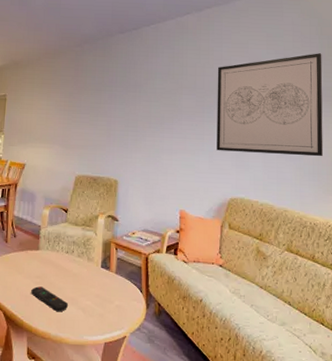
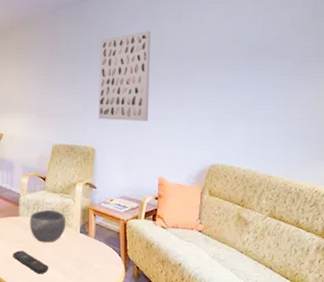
bowl: none [49,243,88,278] -> present [29,209,66,243]
wall art: none [121,66,172,154] -> present [98,31,151,121]
wall art: present [217,53,324,157] -> none [197,10,315,121]

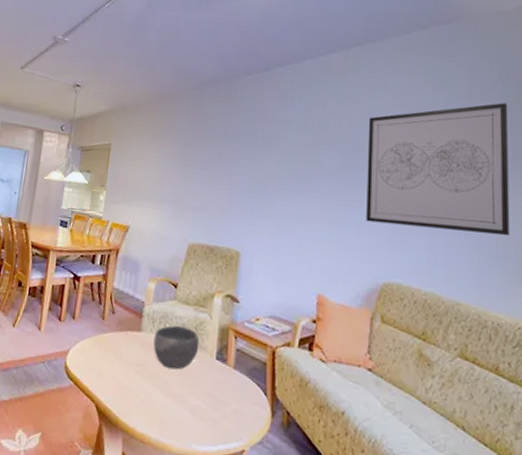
remote control: present [13,250,48,274] -> none [129,376,173,411]
wall art: present [98,31,151,121] -> none [245,115,311,223]
wall art: none [197,10,315,121] -> present [366,103,511,236]

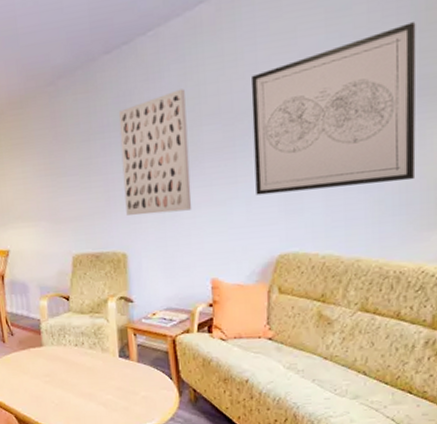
bowl: present [153,325,200,370] -> none [56,334,101,374]
wall art: none [245,115,311,223] -> present [118,88,192,216]

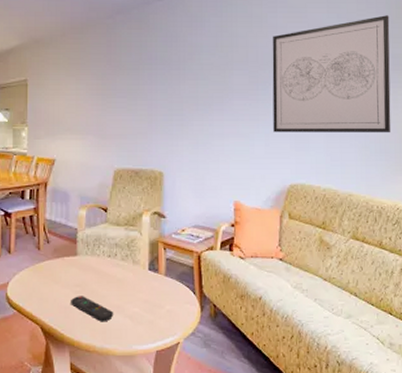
remote control: none [41,385,86,410] -> present [71,296,113,322]
wall art: present [118,88,192,216] -> none [165,38,222,139]

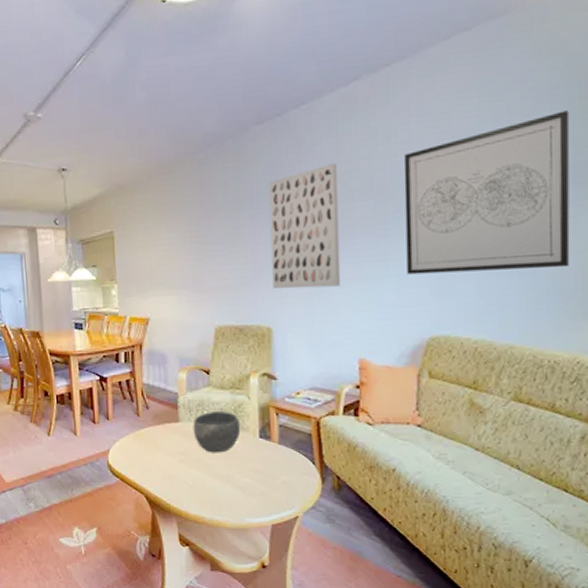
remote control: present [71,296,113,322] -> none [175,465,222,493]
bowl: none [89,245,132,285] -> present [193,410,241,453]
wall art: none [165,38,222,139] -> present [268,163,341,289]

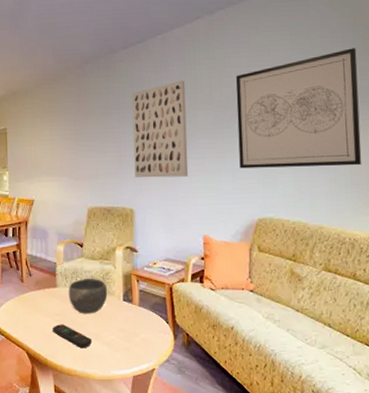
remote control: none [175,465,222,493] -> present [53,324,92,349]

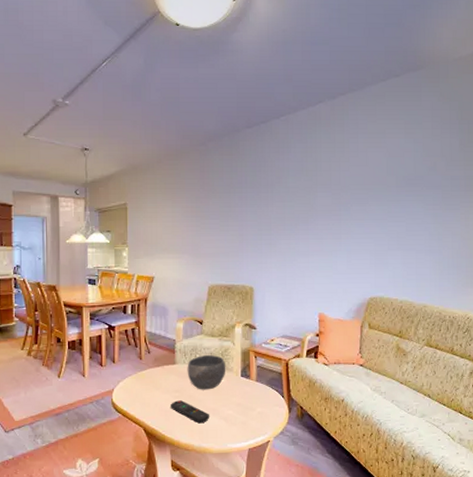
wall art: present [132,80,189,178] -> none [254,163,307,257]
wall art: present [235,48,362,169] -> none [353,140,463,250]

